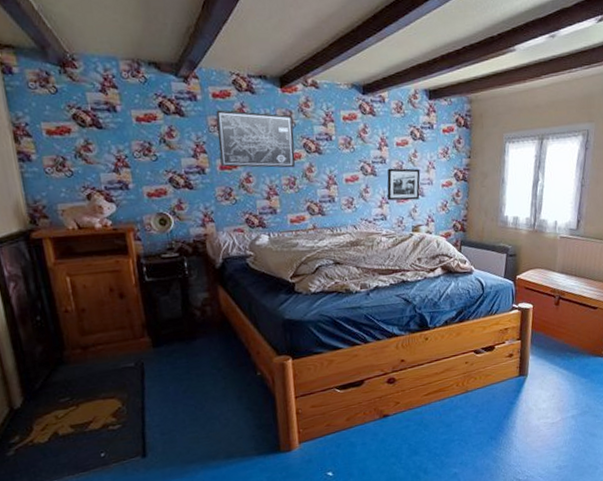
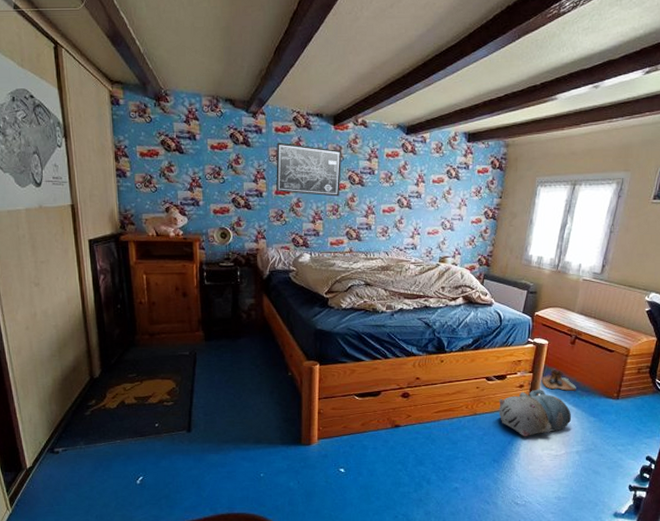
picture frame: present [387,168,421,201] -> none [418,203,452,233]
plush toy: none [490,355,564,409] -> present [499,389,572,437]
boots: none [530,333,565,355] -> present [541,369,576,391]

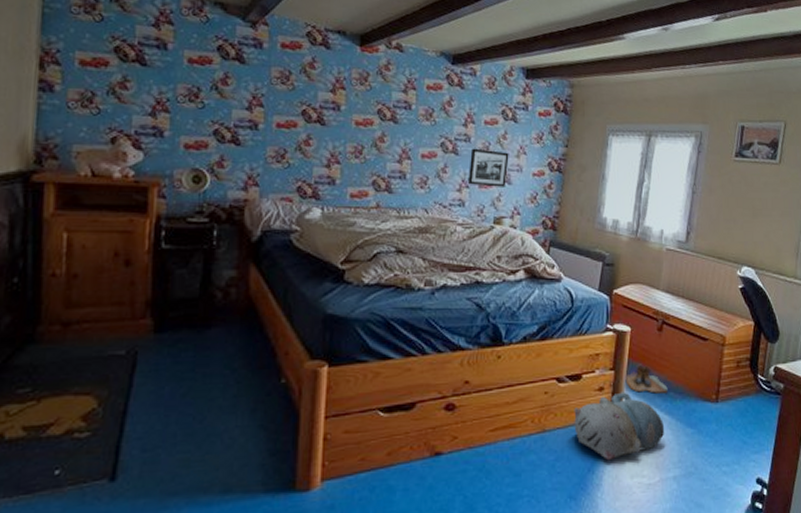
wall art: present [276,142,342,197] -> none [278,61,370,135]
picture frame: none [418,203,452,233] -> present [467,148,509,187]

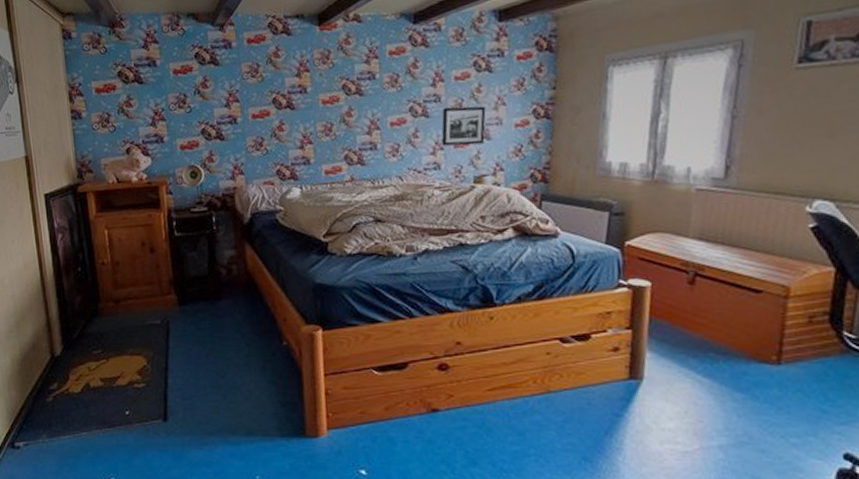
plush toy: present [574,392,665,461] -> none [583,352,705,425]
boots: present [625,364,668,393] -> none [646,322,706,354]

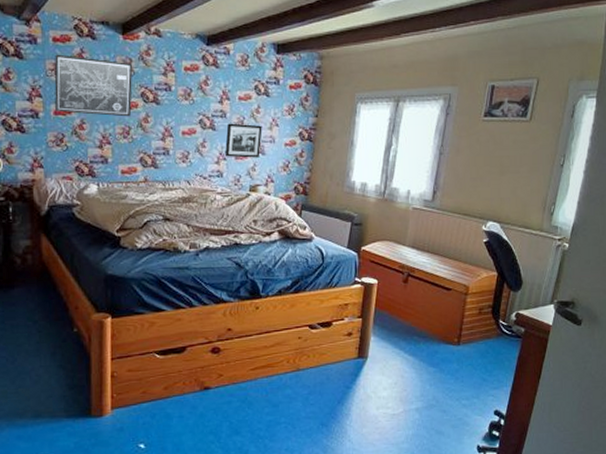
wall art: none [250,54,333,116] -> present [54,54,133,117]

